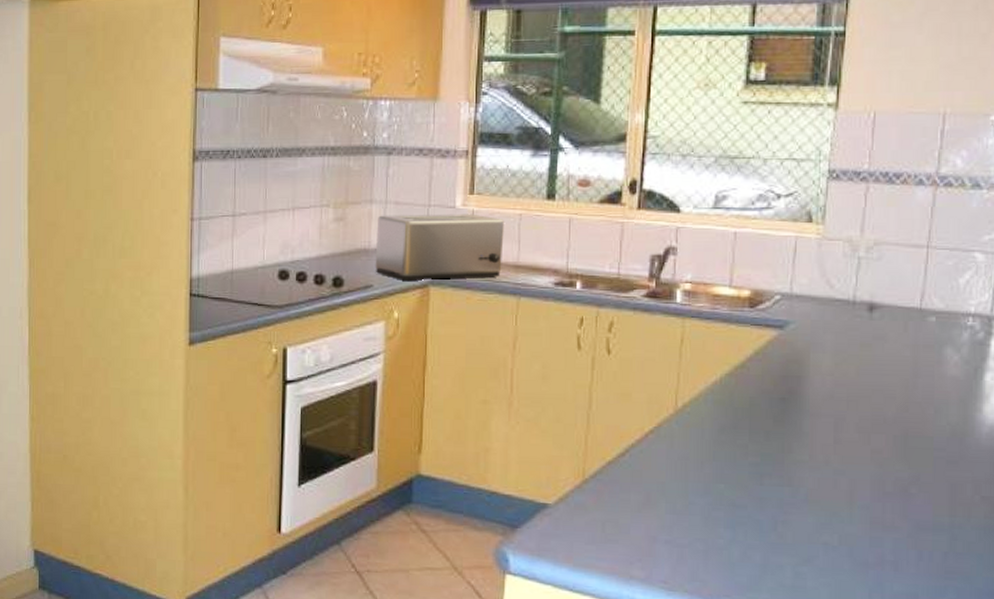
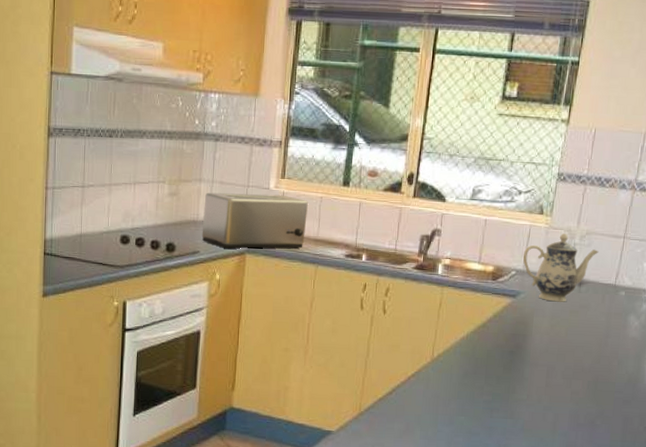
teapot: none [789,245,894,333] -> present [522,233,599,302]

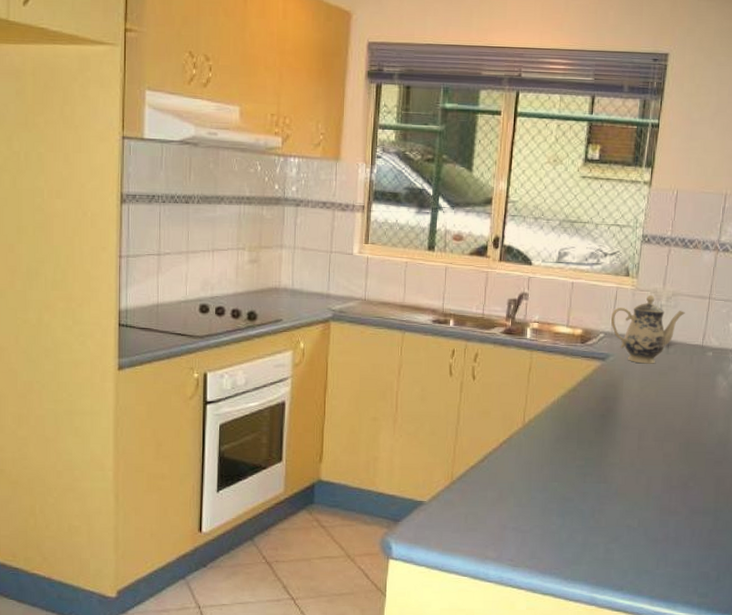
toaster: present [202,192,308,250] -> none [284,259,393,317]

